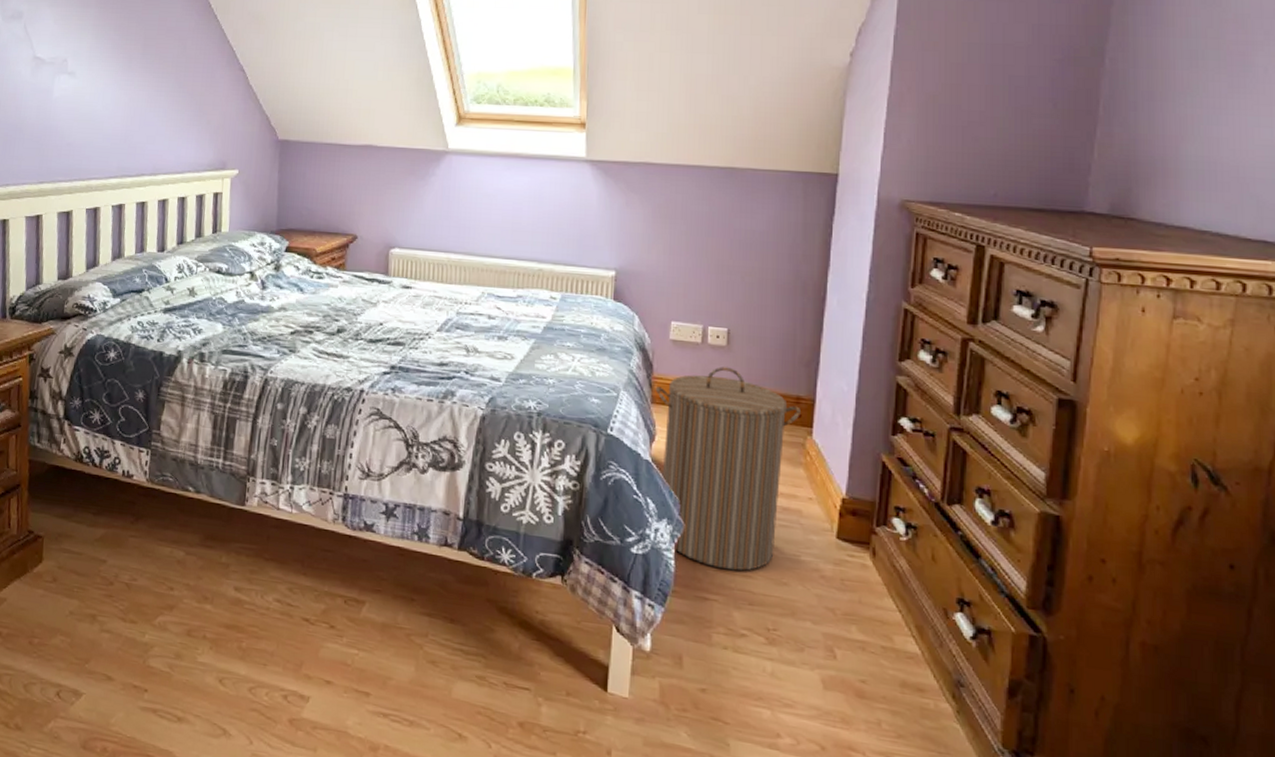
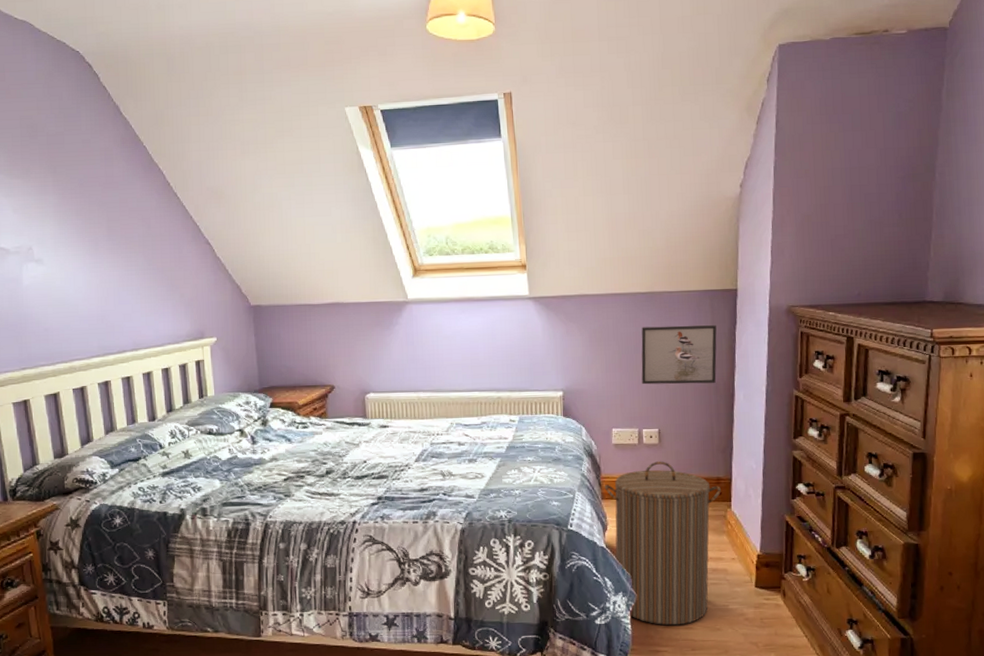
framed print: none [712,207,809,282] -> present [641,325,717,385]

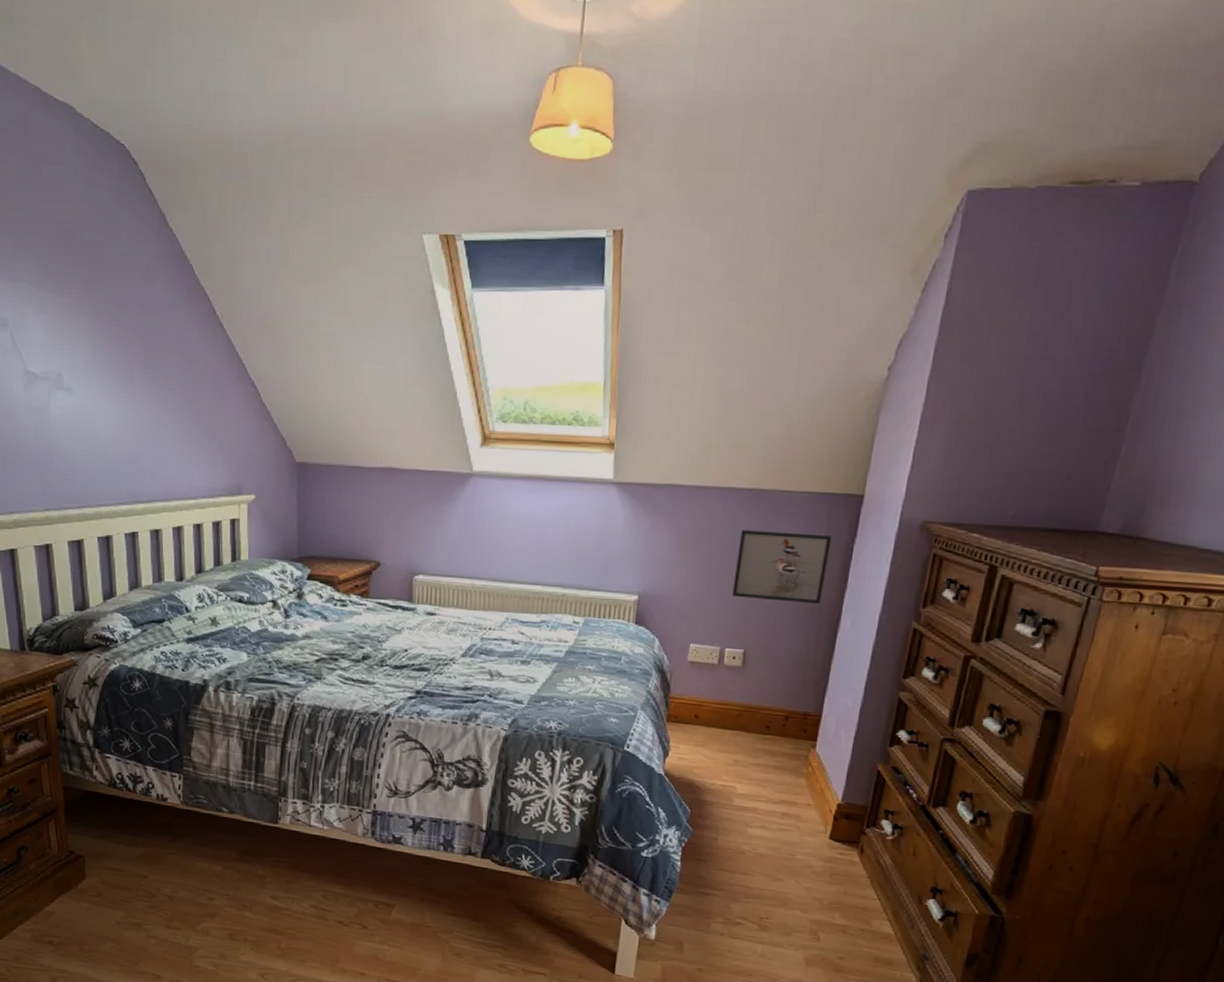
laundry hamper: present [604,461,721,626] -> none [671,686,807,869]

